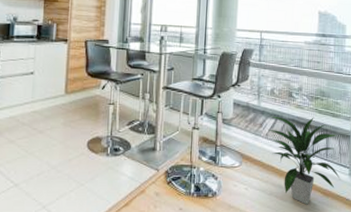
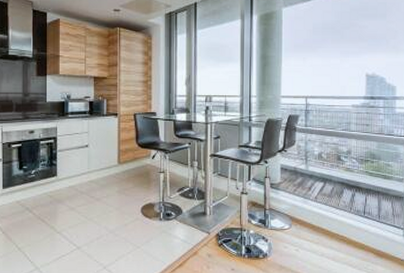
indoor plant: present [268,116,340,205] -> none [317,179,394,265]

